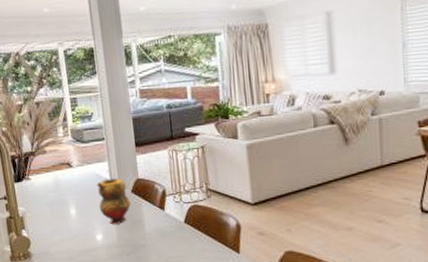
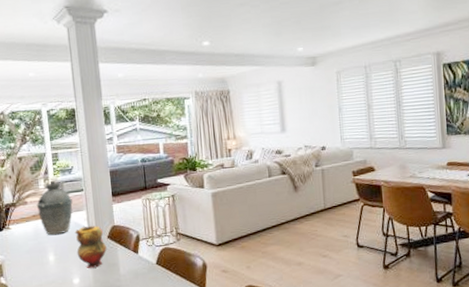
kettle: none [55,129,94,188] -> present [36,181,73,236]

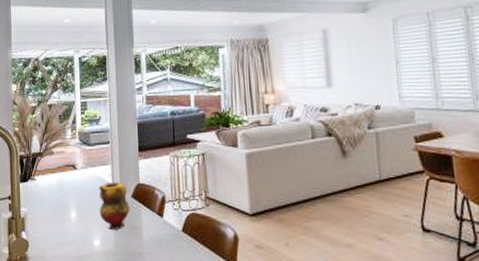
kettle: present [36,181,73,236] -> none [62,131,98,190]

